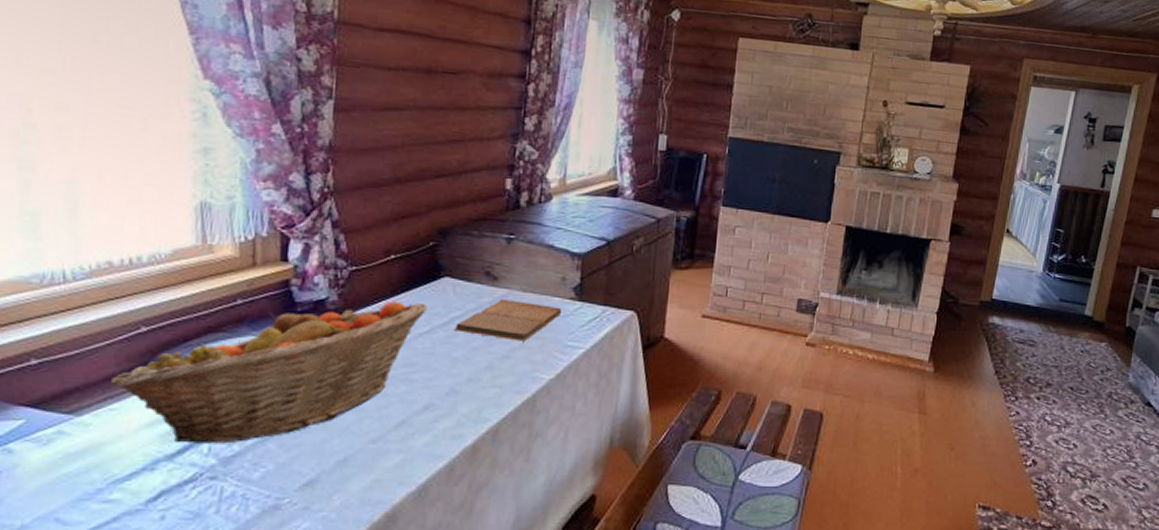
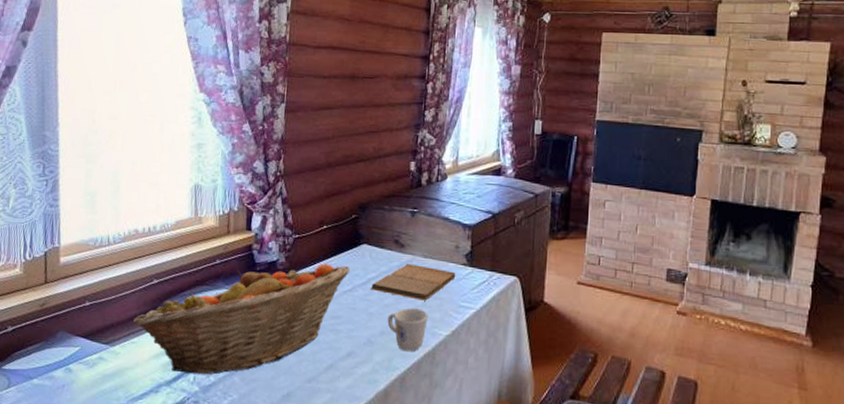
mug: none [476,350,528,401] -> present [387,308,428,352]

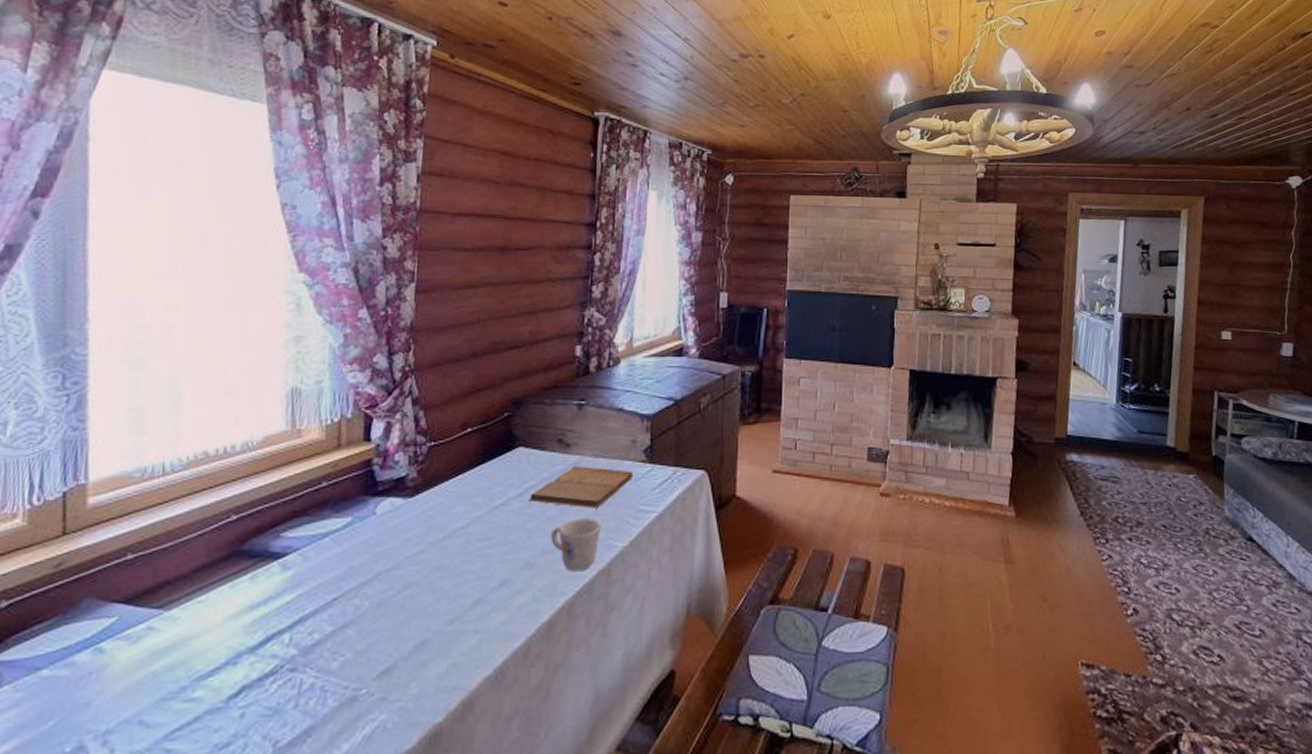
fruit basket: present [132,263,351,375] -> none [199,474,503,634]

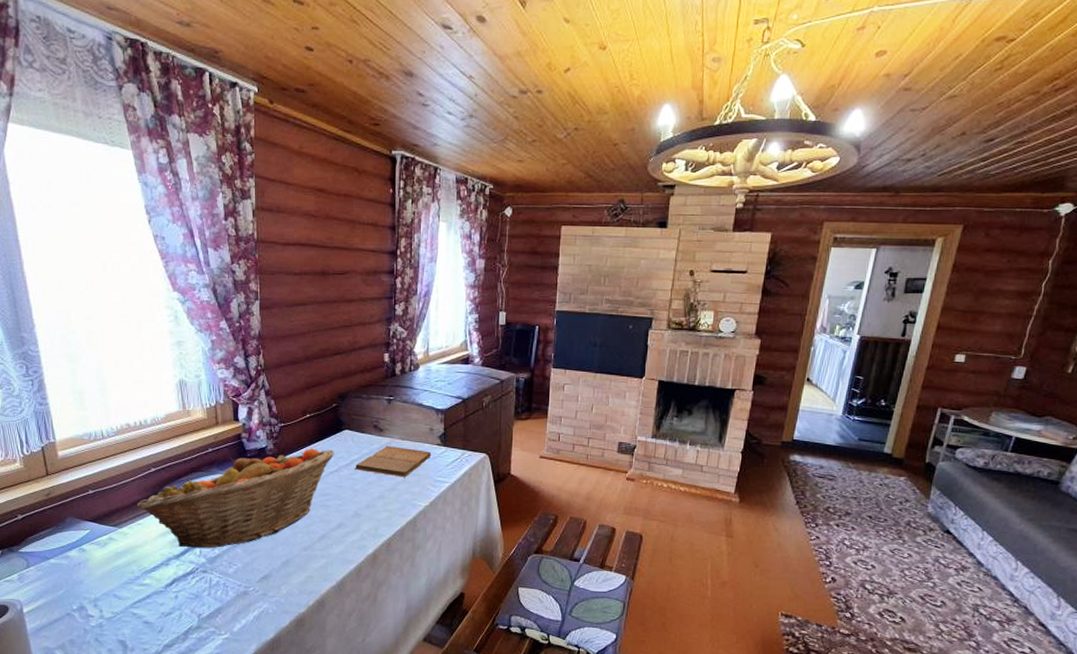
fruit basket: none [199,474,503,634] -> present [136,448,335,549]
mug: present [550,518,601,572] -> none [372,484,408,521]

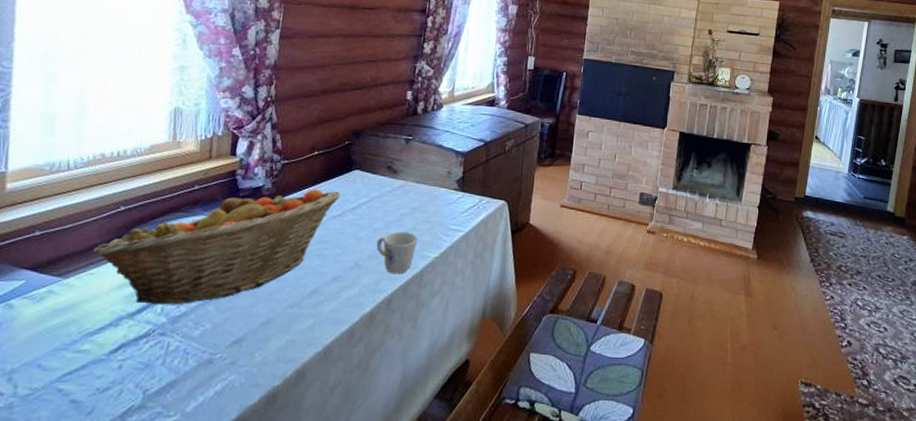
book: present [354,446,432,477] -> none [360,189,447,225]
mug: none [372,484,408,521] -> present [376,231,418,275]

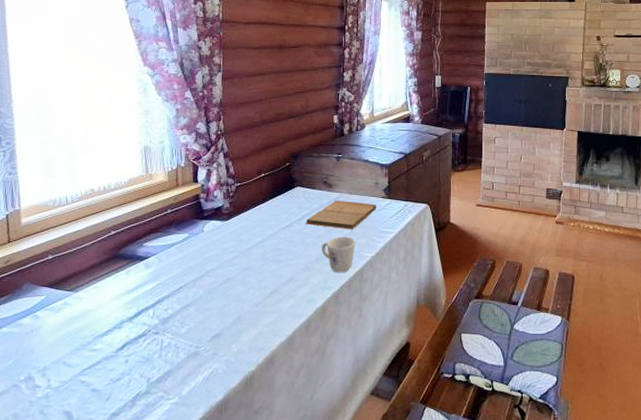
fruit basket: present [92,189,341,305] -> none [94,206,287,309]
book: none [360,189,447,225] -> present [305,201,377,230]

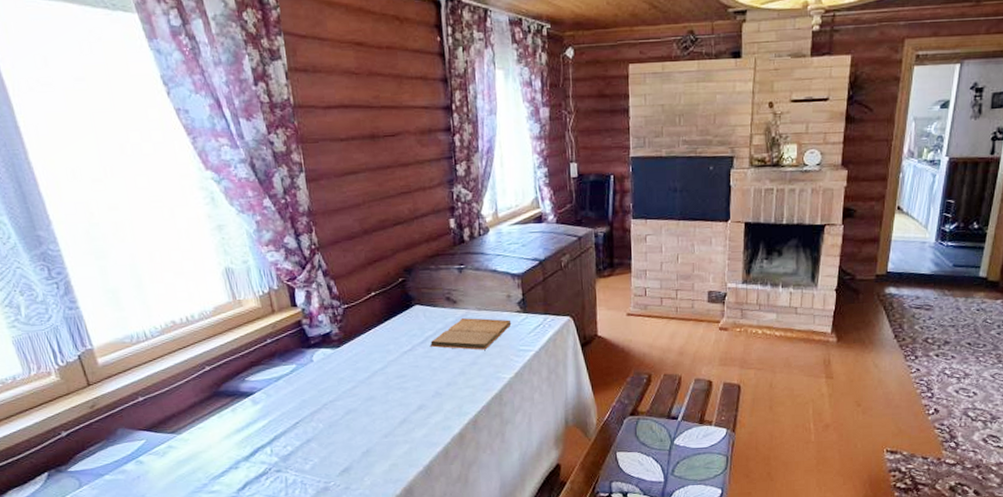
mug: present [321,237,356,273] -> none [451,357,491,398]

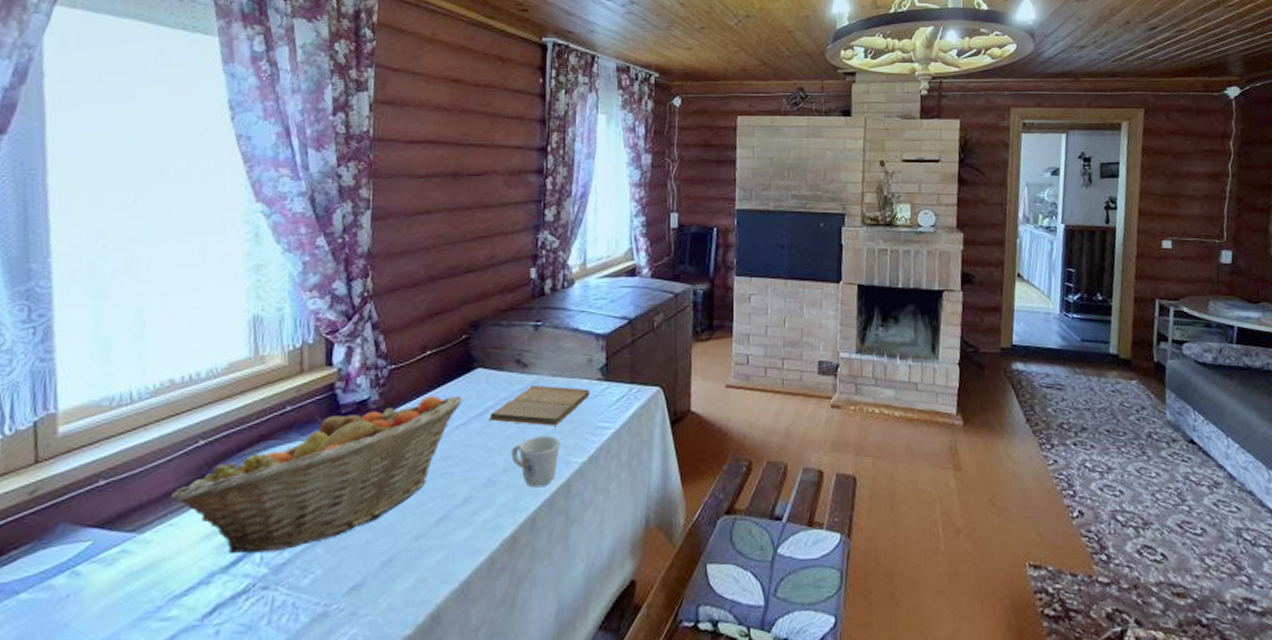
fruit basket: none [194,328,407,448] -> present [170,396,463,555]
mug: none [451,357,491,398] -> present [511,436,560,488]

